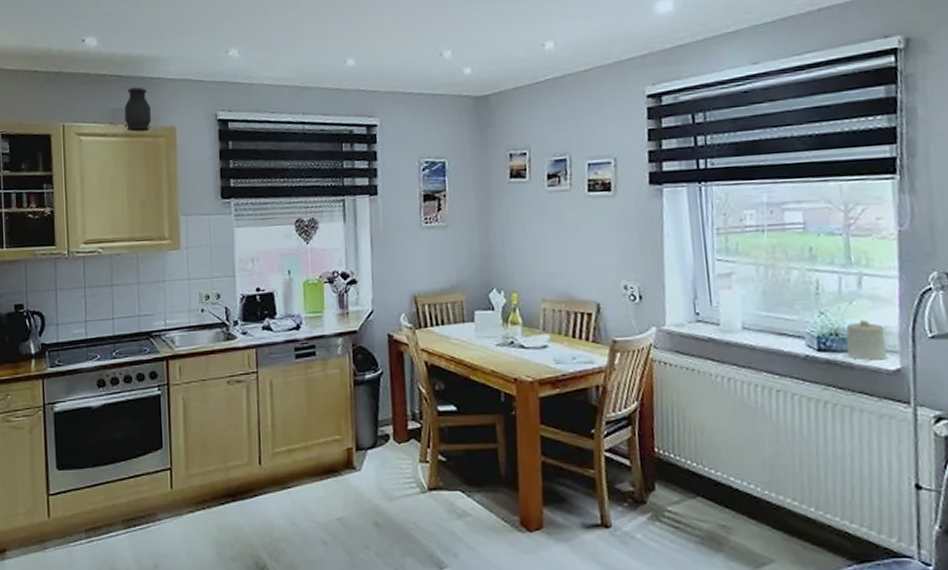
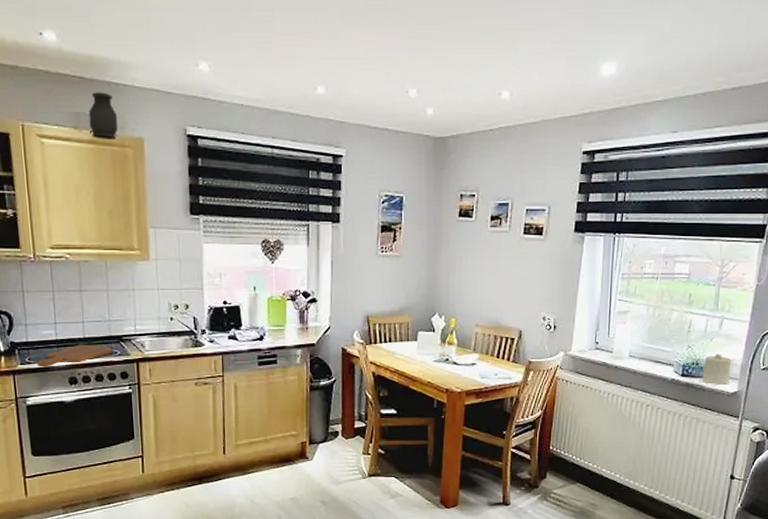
cutting board: none [66,342,142,370] -> present [37,344,113,367]

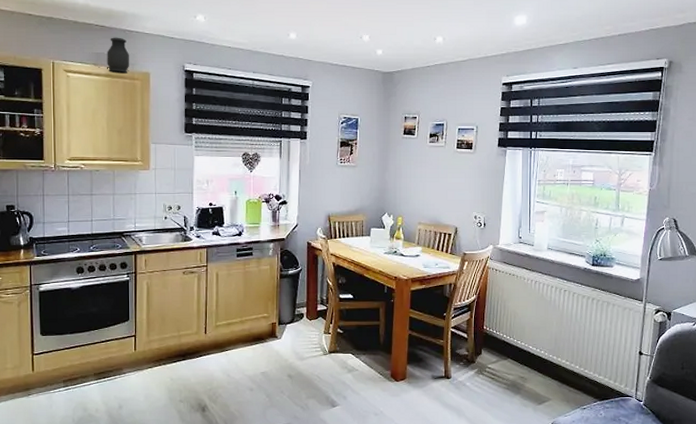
cutting board: present [37,344,113,367] -> none [51,239,115,259]
candle: present [702,354,732,386] -> none [609,246,634,274]

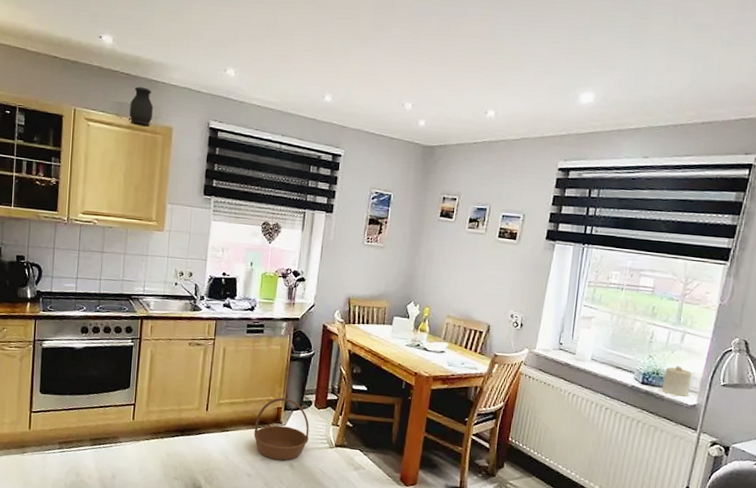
basket: none [252,313,303,372] -> present [253,397,310,461]
candle: none [609,246,634,274] -> present [661,366,692,397]

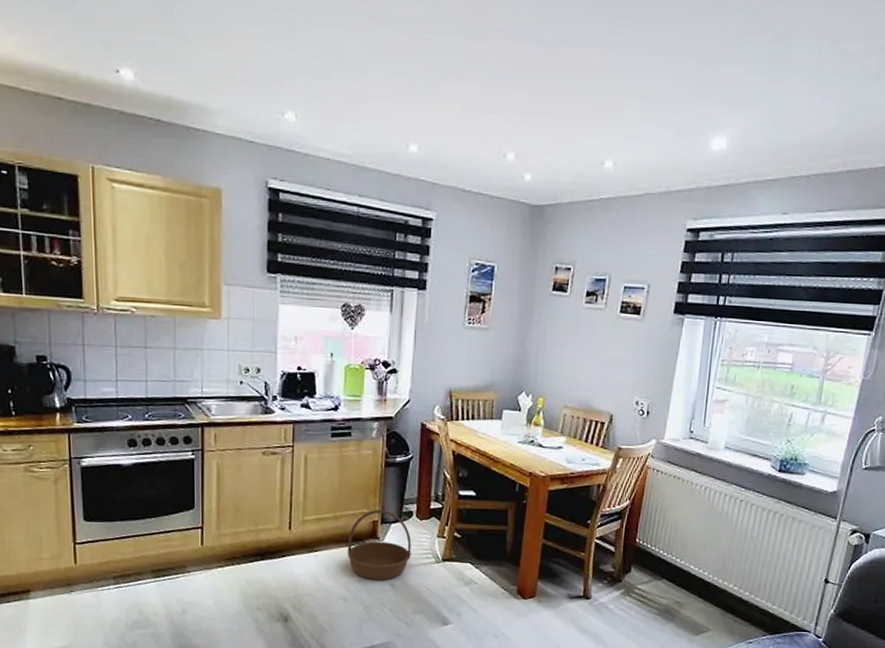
decorative jar: present [129,86,153,127] -> none [164,136,194,188]
candle: present [661,366,692,397] -> none [800,450,833,484]

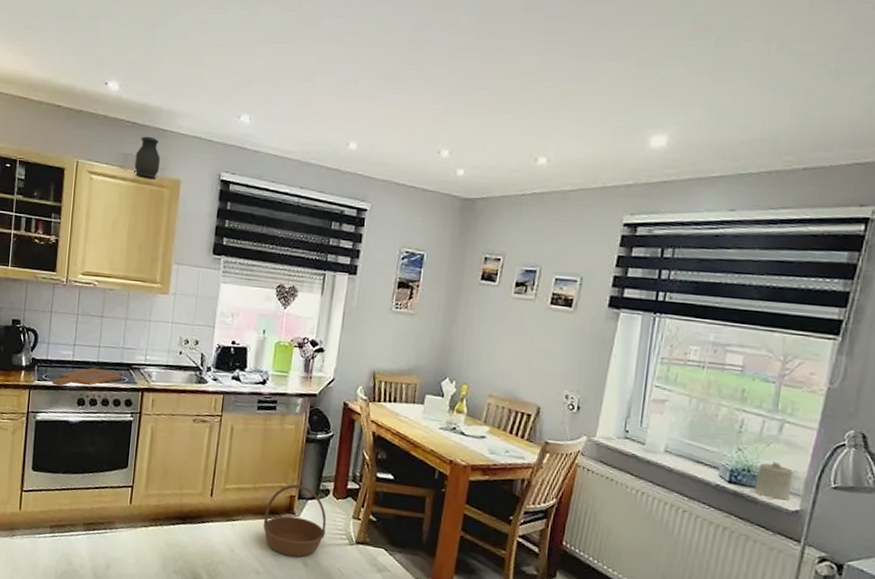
cutting board: none [95,404,176,427] -> present [52,367,122,386]
decorative jar: none [164,136,194,188] -> present [134,136,160,180]
candle: none [800,450,833,484] -> present [754,462,794,501]

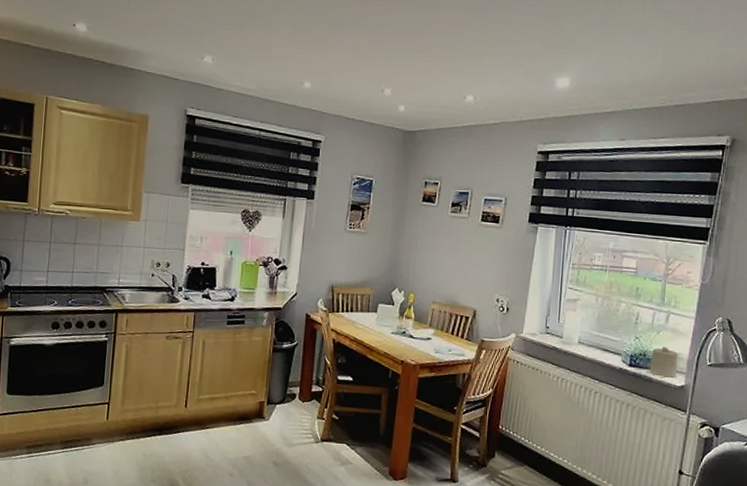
cutting board: present [52,367,122,386] -> none [26,292,96,311]
decorative jar: present [134,136,160,180] -> none [104,74,128,115]
basket: present [263,484,327,557] -> none [235,391,294,458]

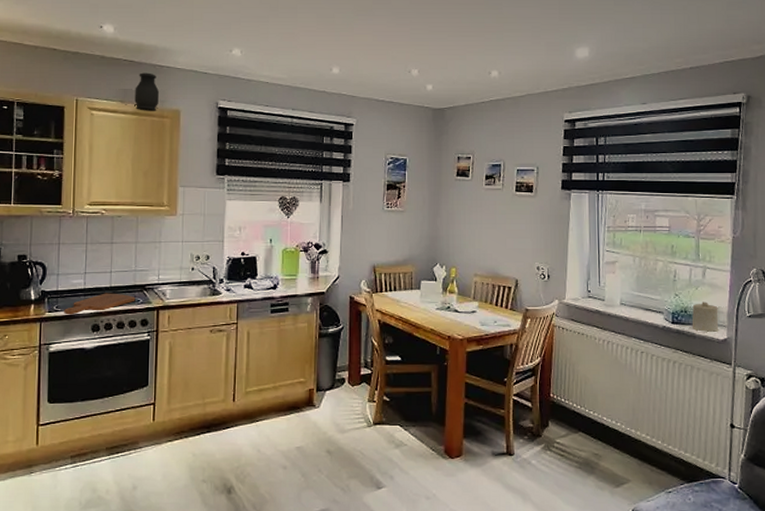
cutting board: none [26,292,96,311] -> present [64,293,136,315]
decorative jar: none [104,74,128,115] -> present [134,72,159,111]

